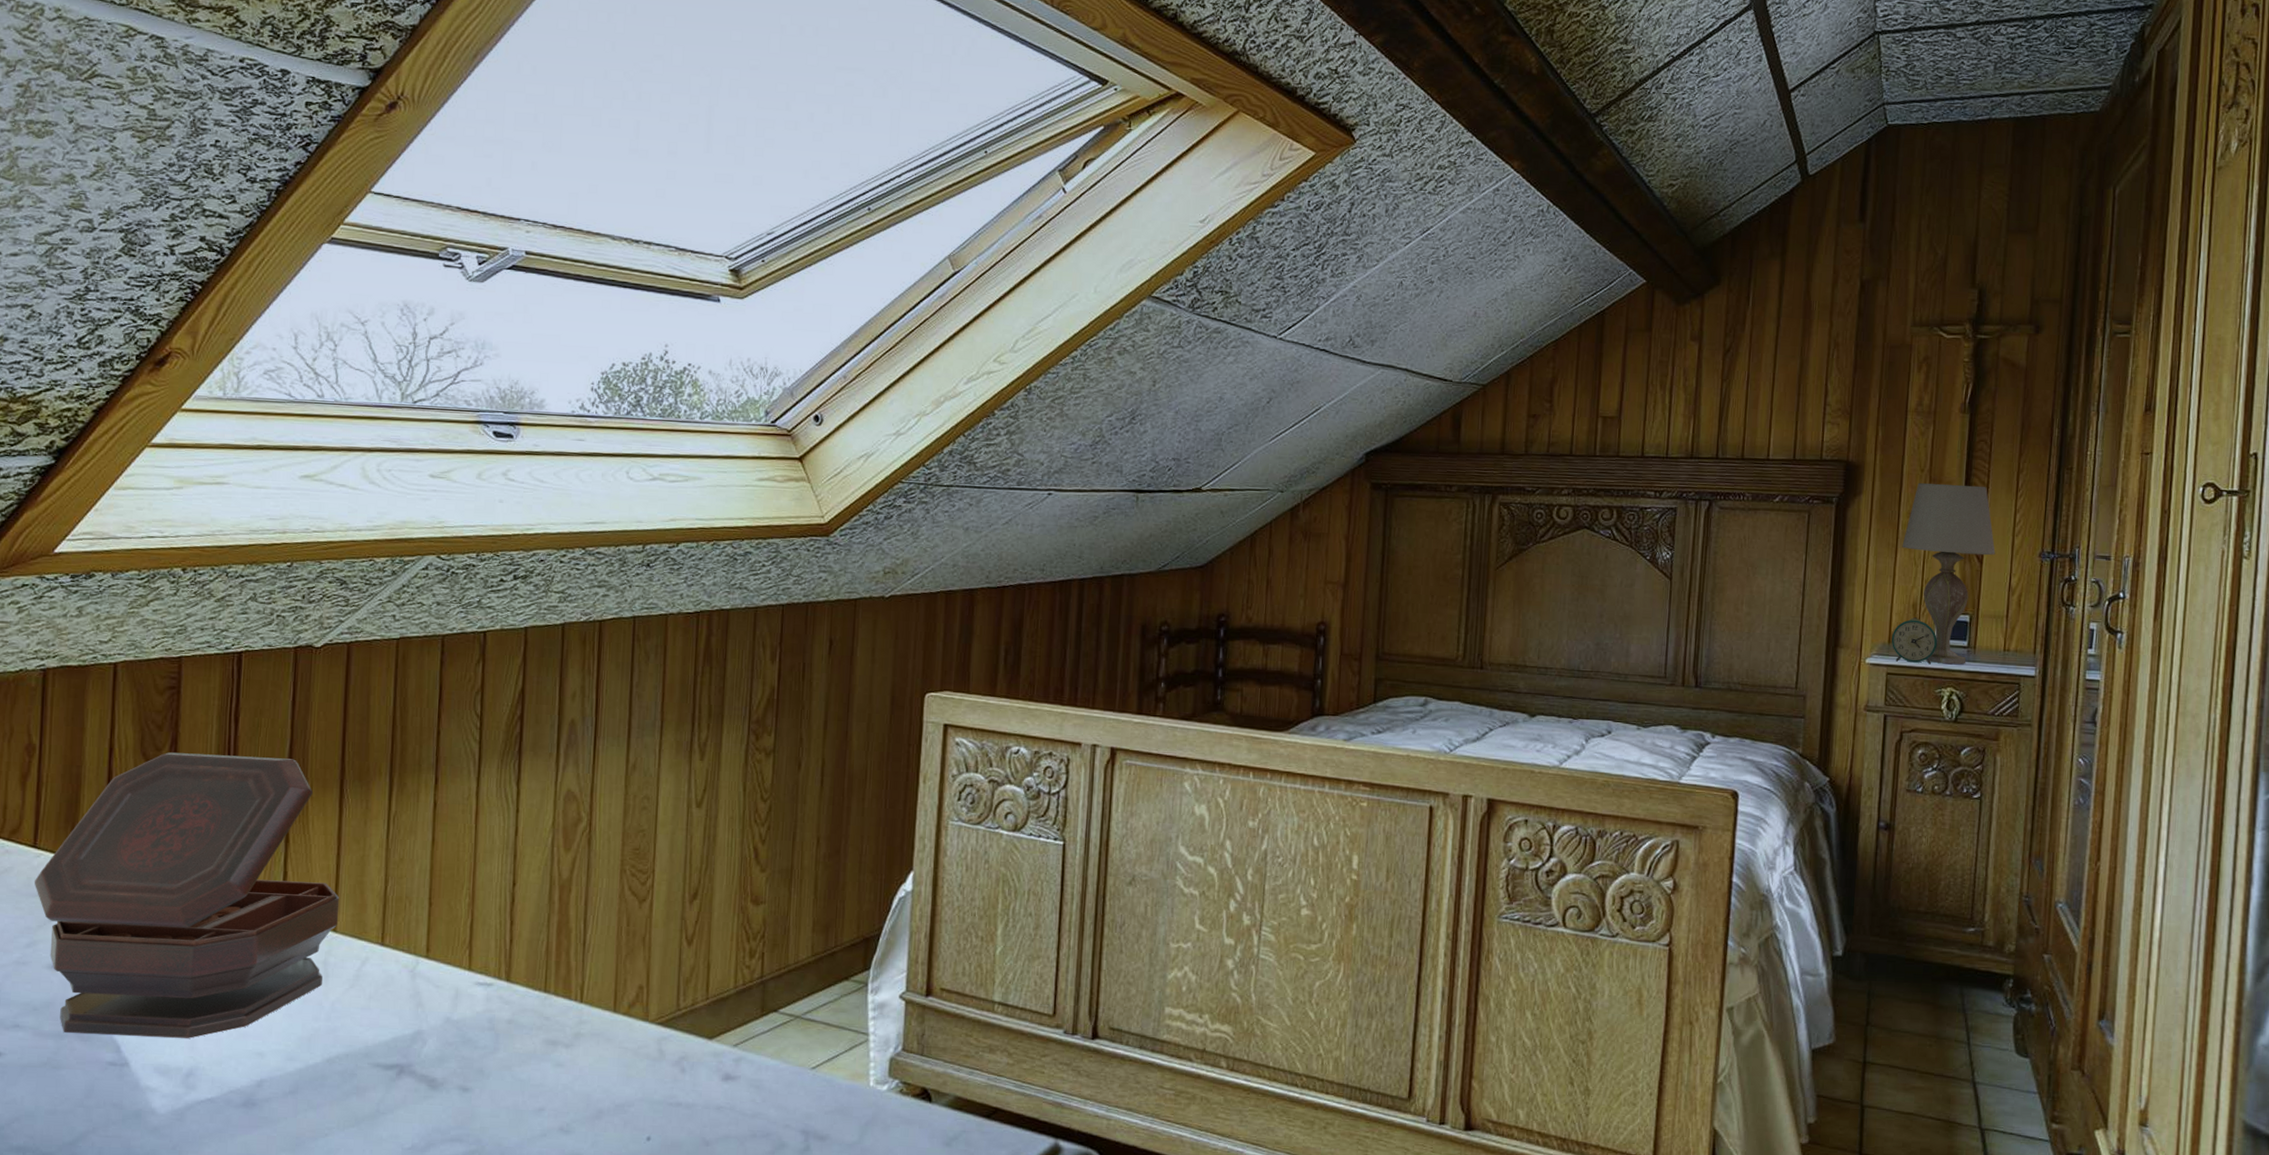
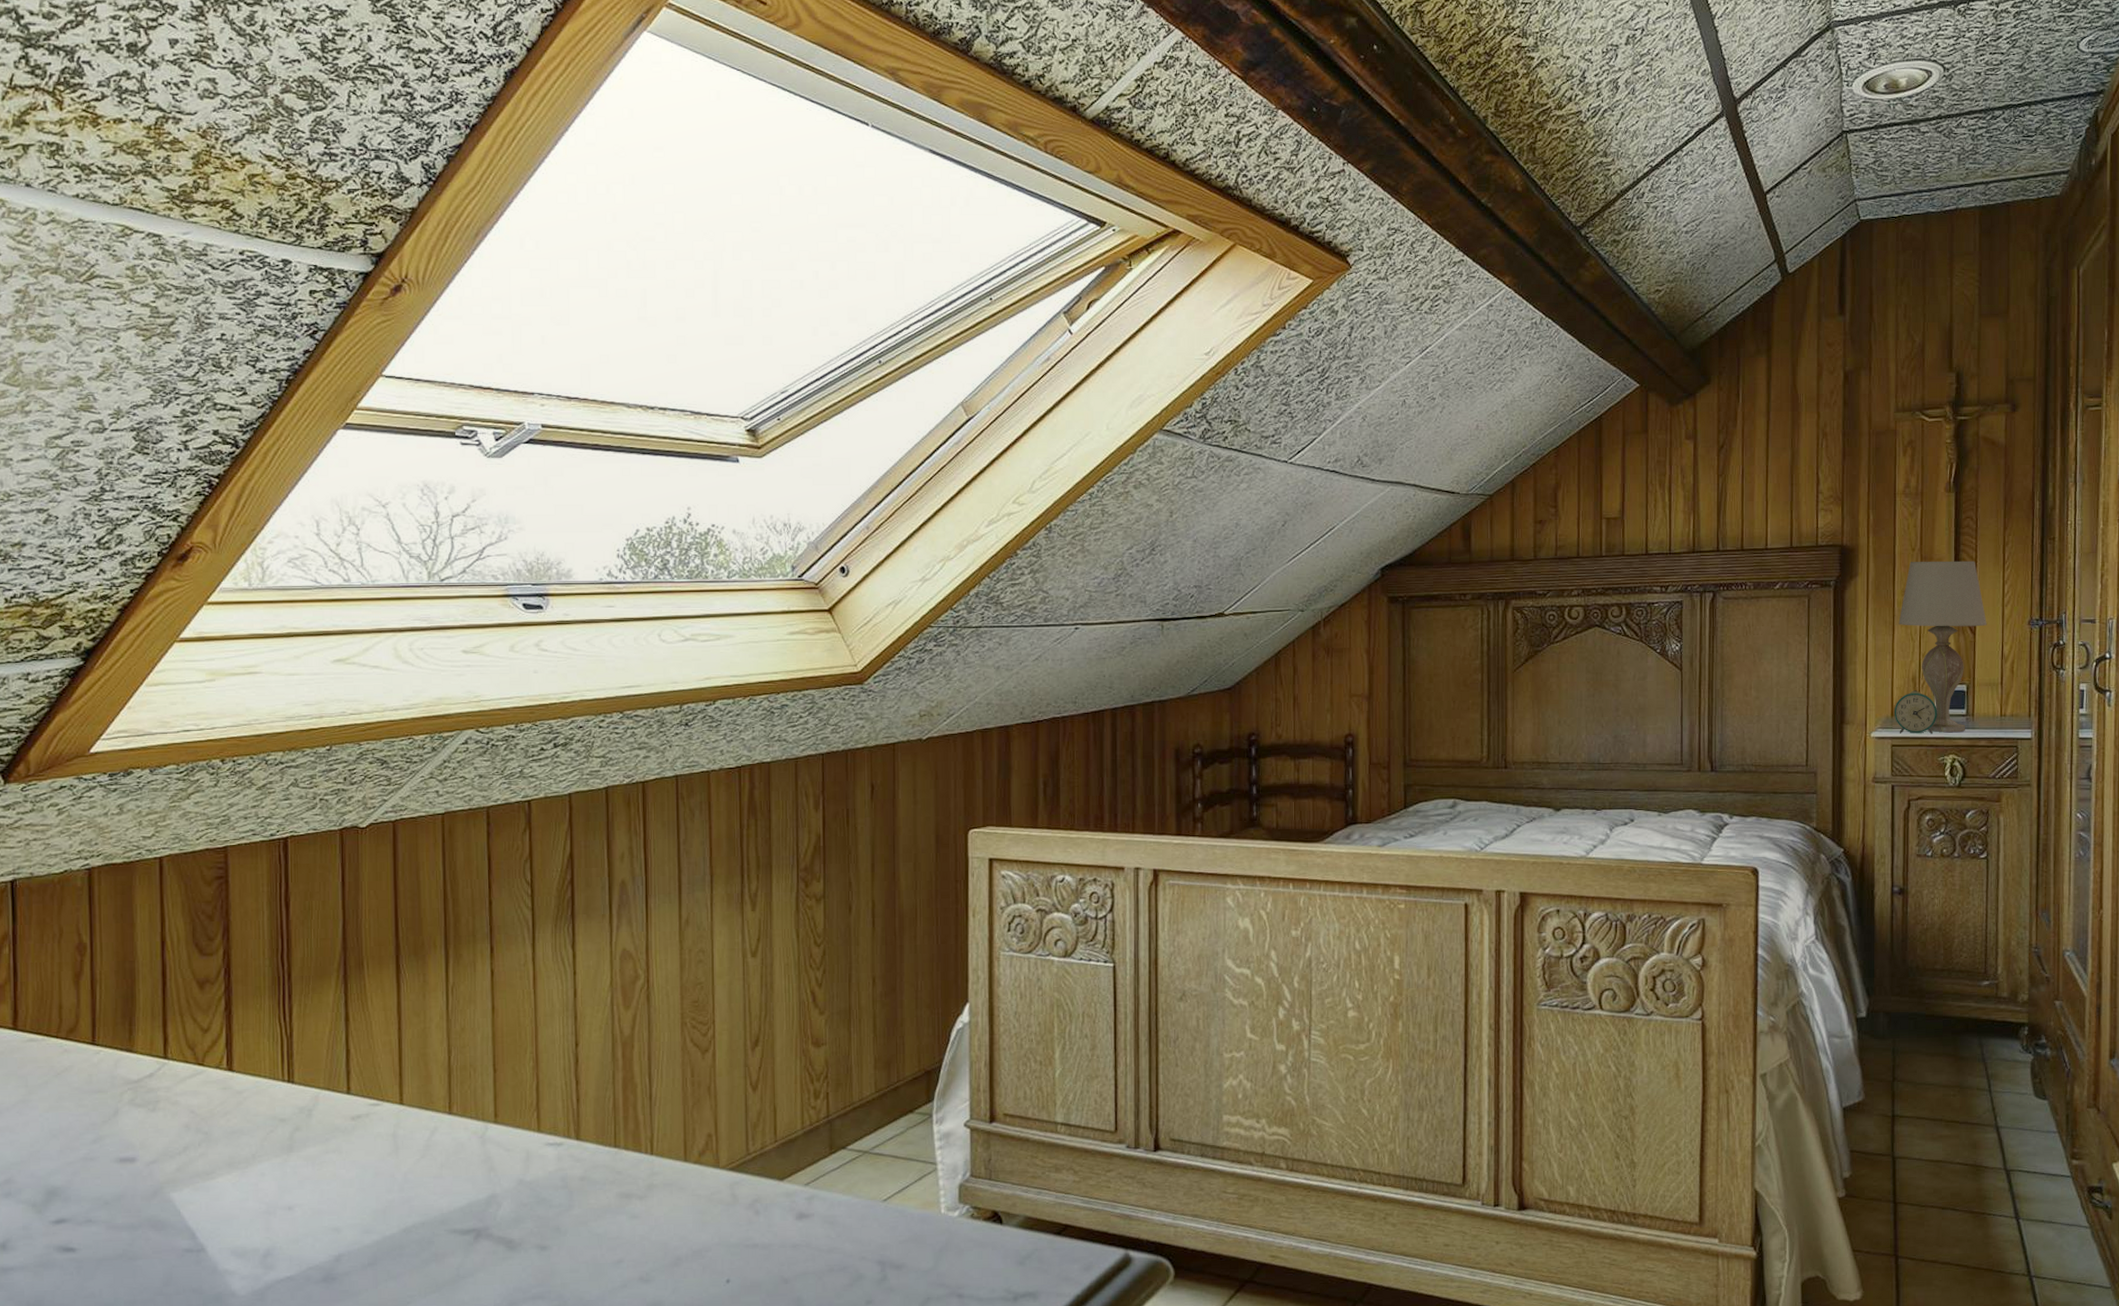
jewelry box: present [34,752,340,1038] -> none [95,939,405,1223]

